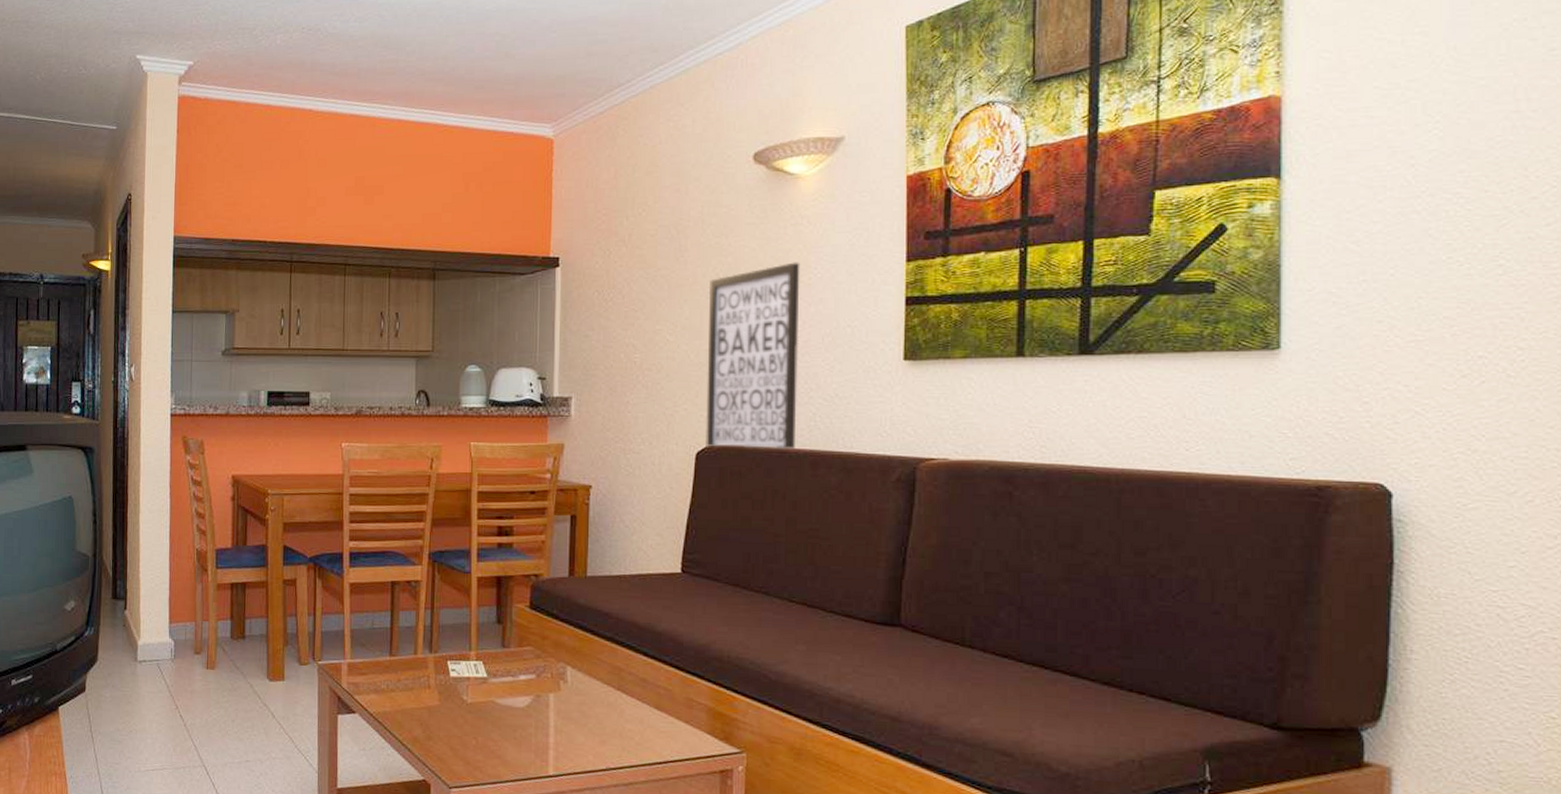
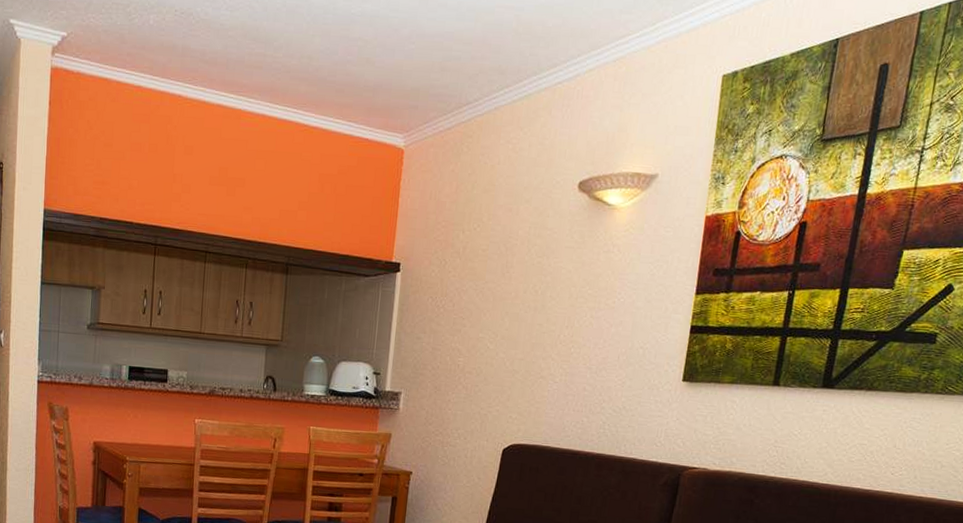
wall art: present [706,262,800,450] -> none [511,286,608,452]

